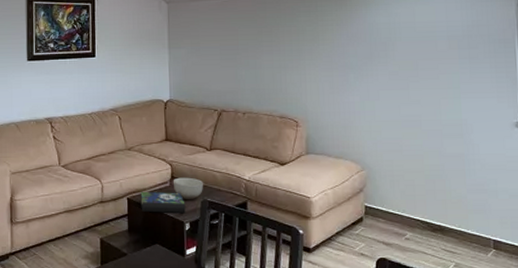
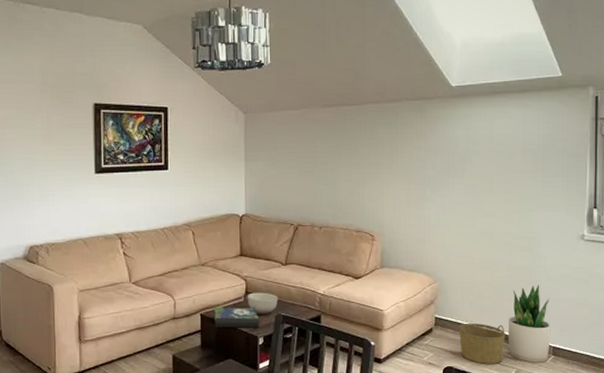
basket: none [390,212,441,258] -> present [458,322,505,365]
planter: none [442,174,490,256] -> present [508,285,551,363]

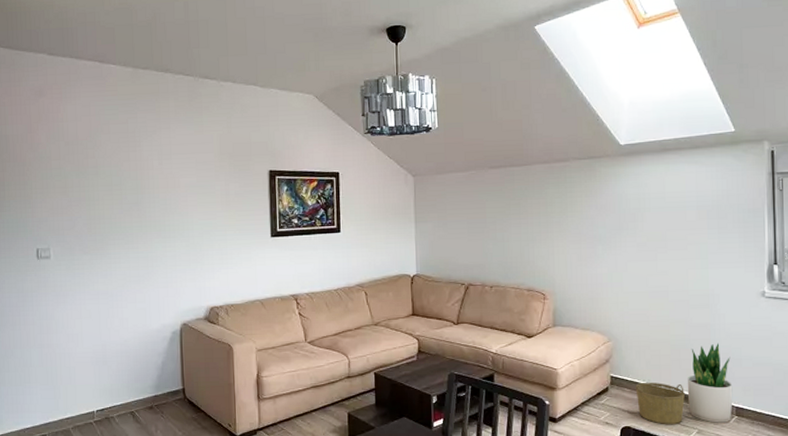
book: present [214,307,259,329] -> none [387,366,433,387]
bowl: present [247,292,279,315] -> none [419,351,451,374]

